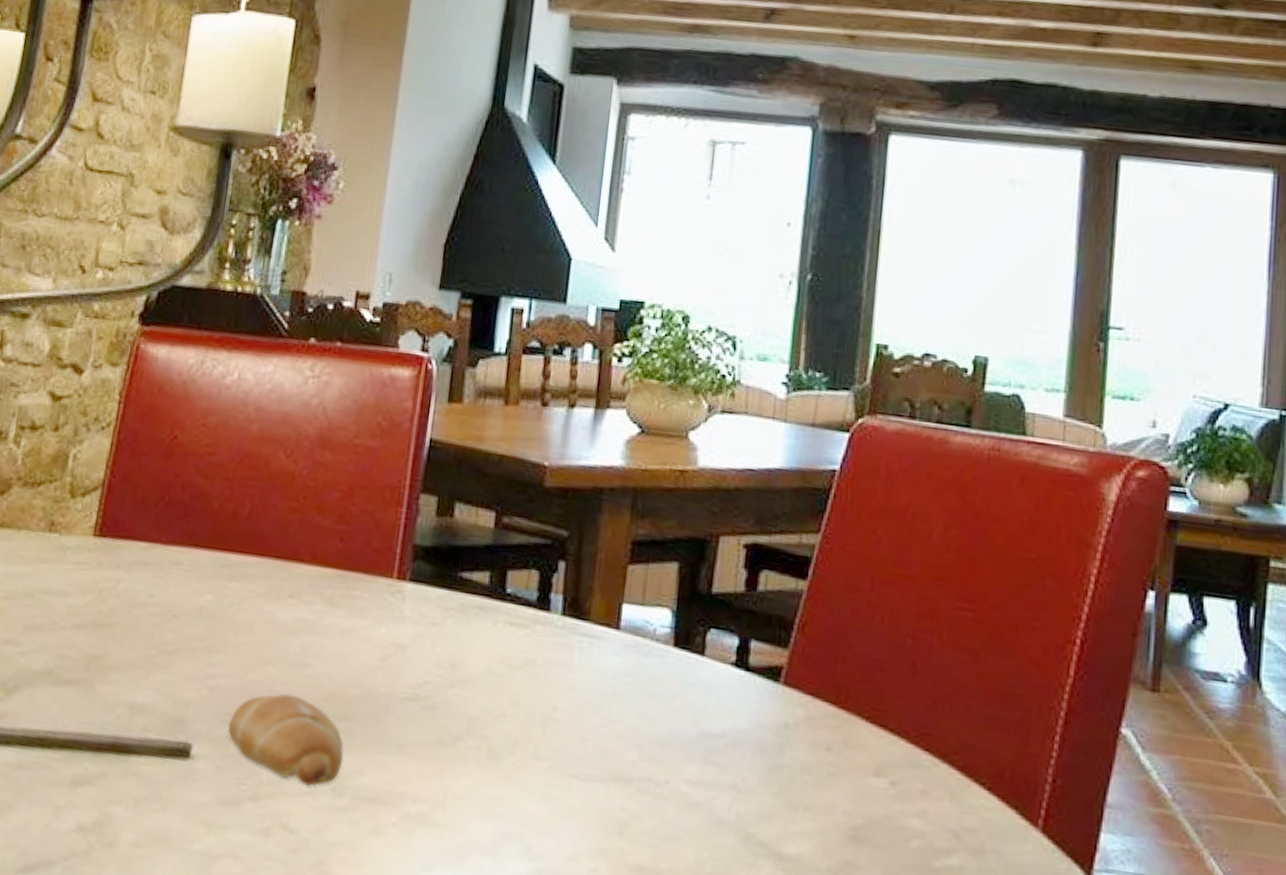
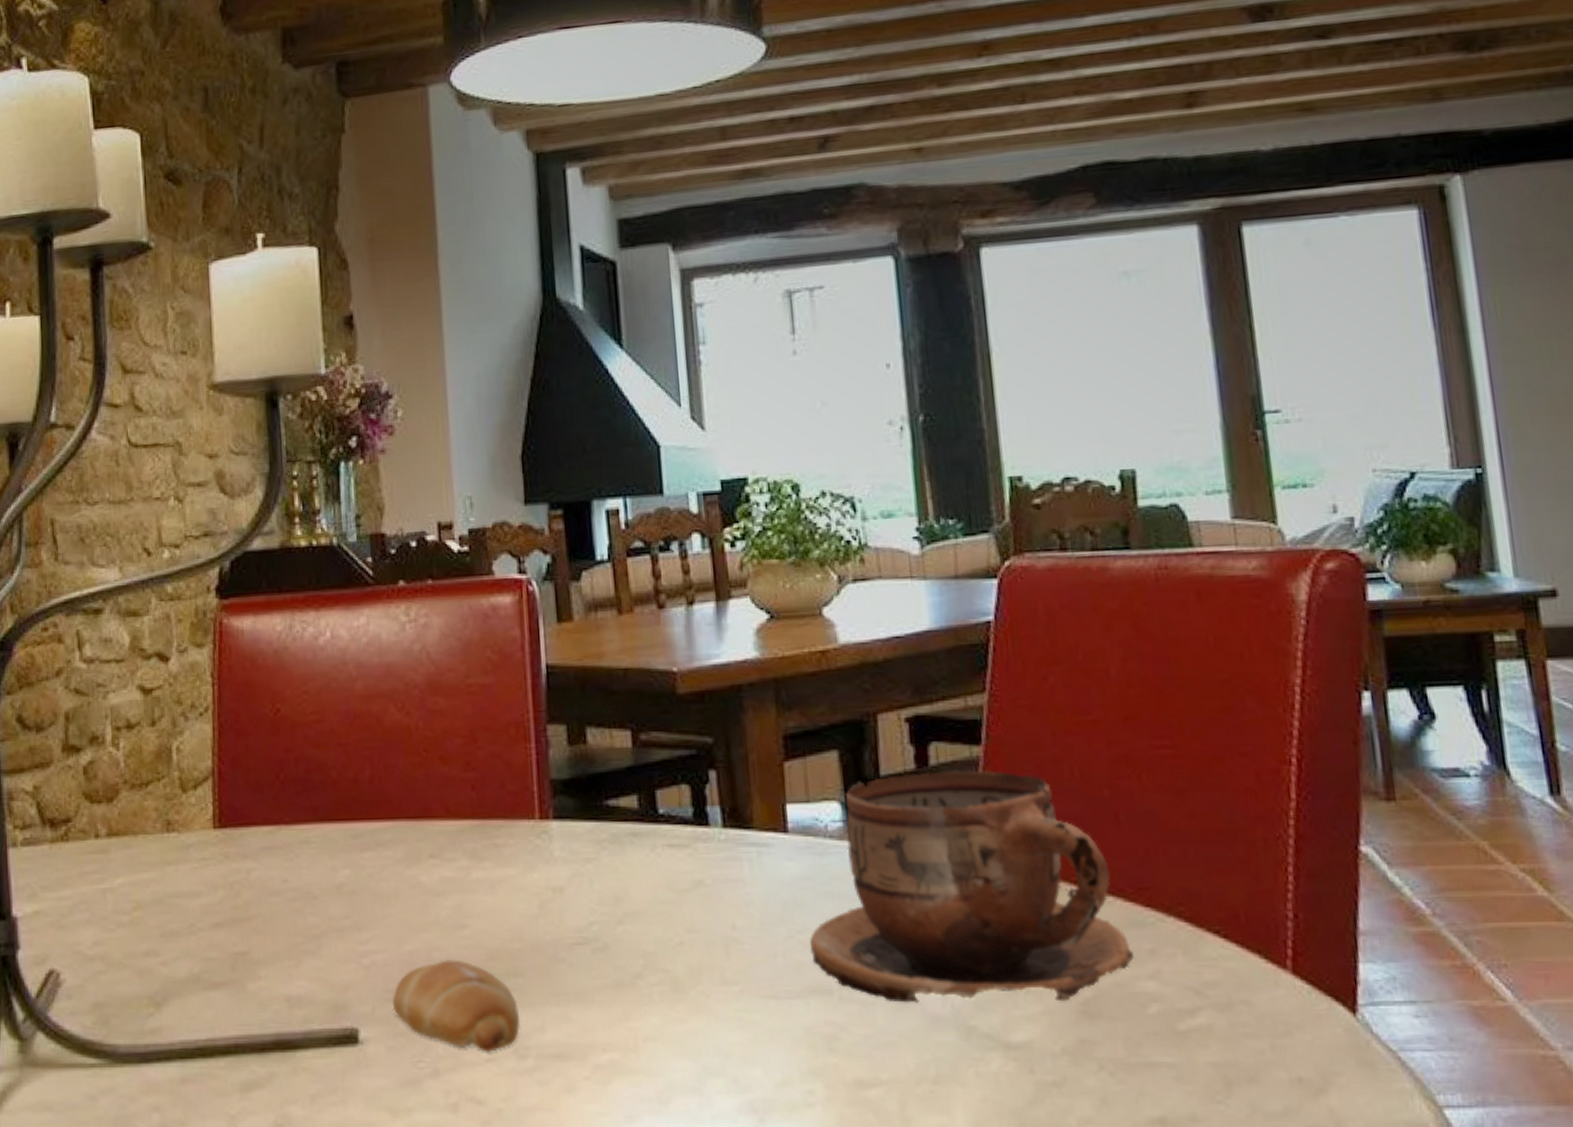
cup: none [619,593,906,825] -> present [810,769,1134,1003]

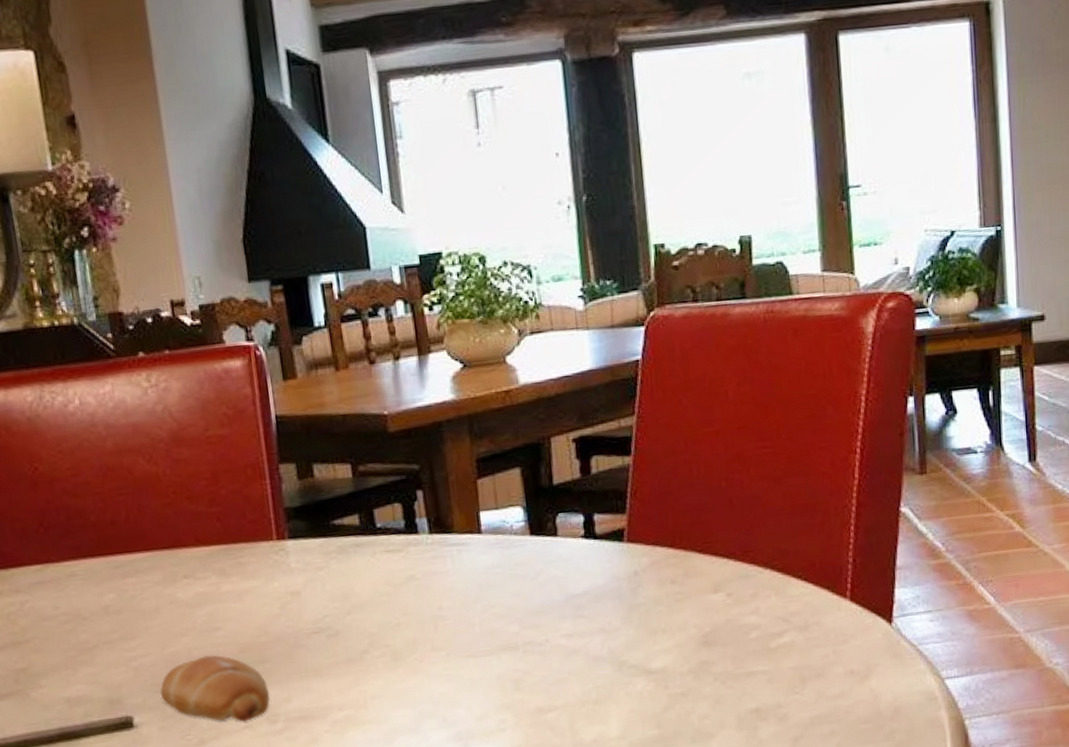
cup: present [810,769,1134,1003] -> none [500,473,740,650]

